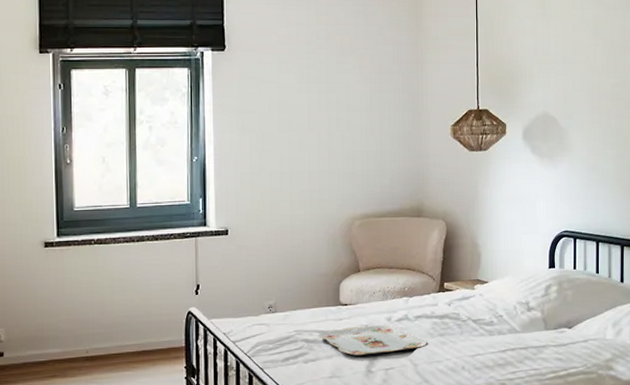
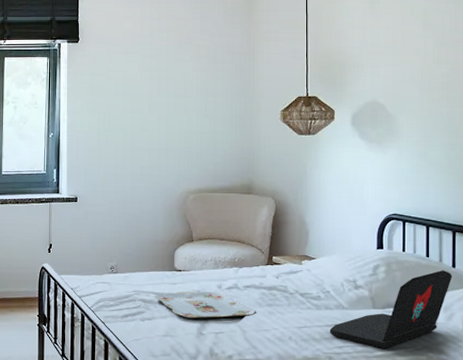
laptop: none [502,285,621,371] -> present [329,269,453,349]

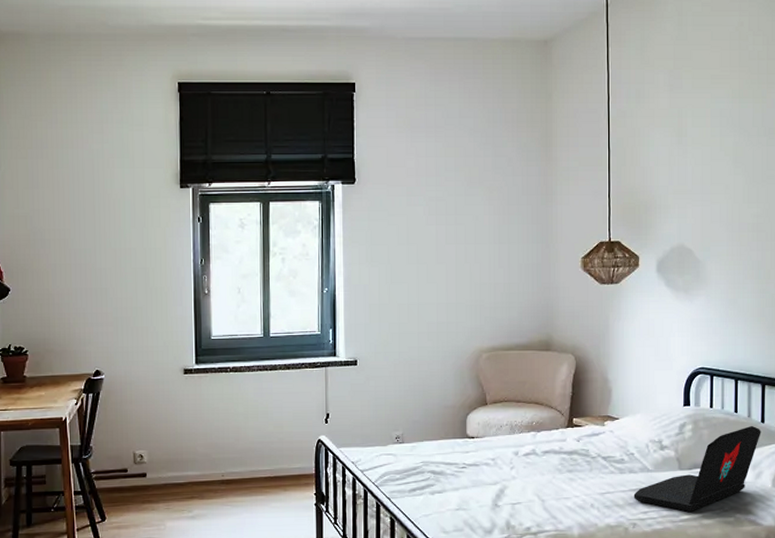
serving tray: present [155,291,256,318] -> none [445,459,555,489]

